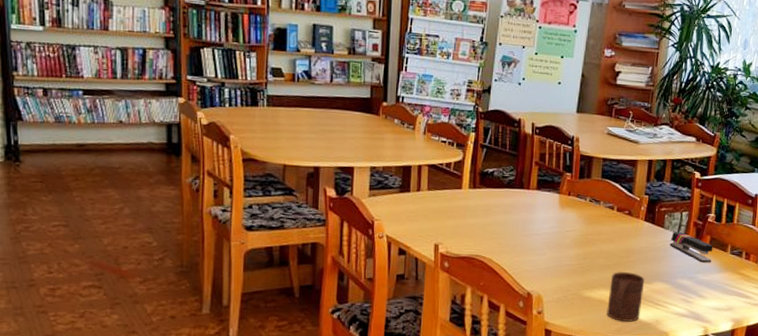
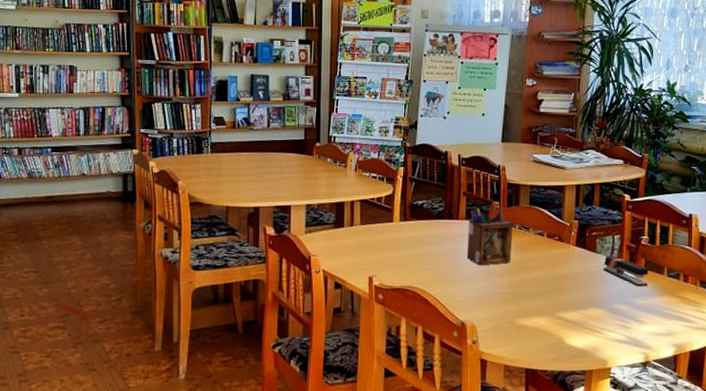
desk organizer: none [535,175,584,237] -> present [466,203,513,266]
cup: present [607,272,645,322] -> none [542,299,580,350]

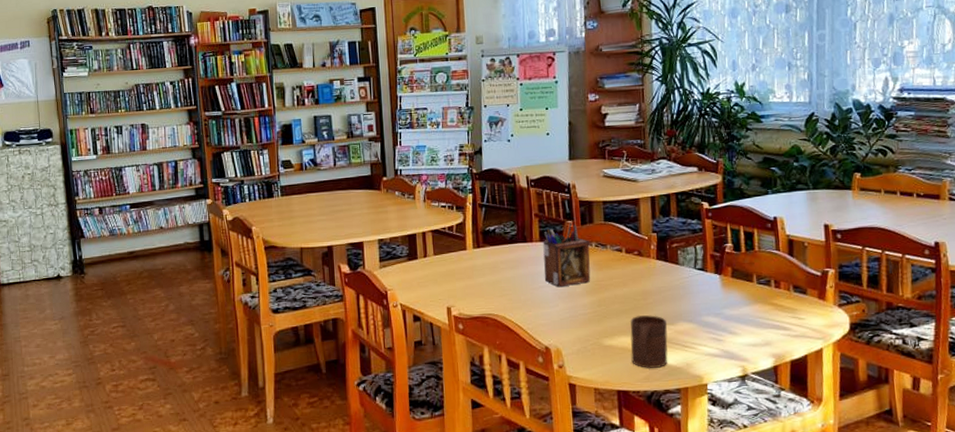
cup: none [542,299,580,350] -> present [630,315,668,368]
stapler: present [603,256,649,287] -> none [688,267,738,297]

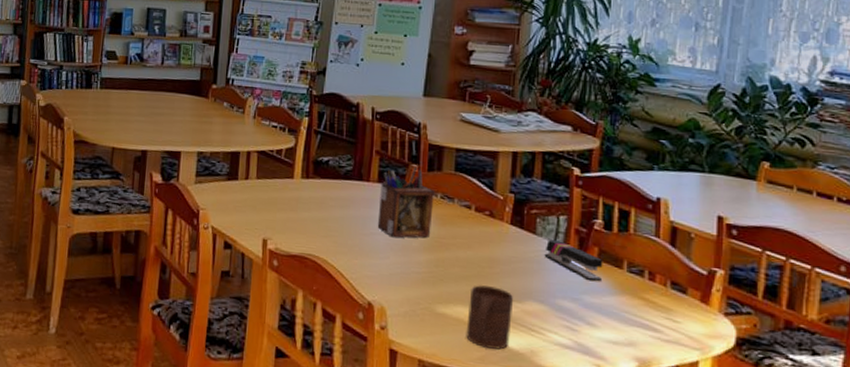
stapler: none [688,267,738,297] -> present [544,239,603,282]

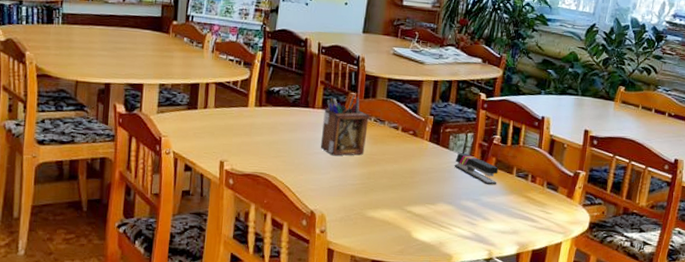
cup: present [466,285,514,350] -> none [390,192,429,243]

